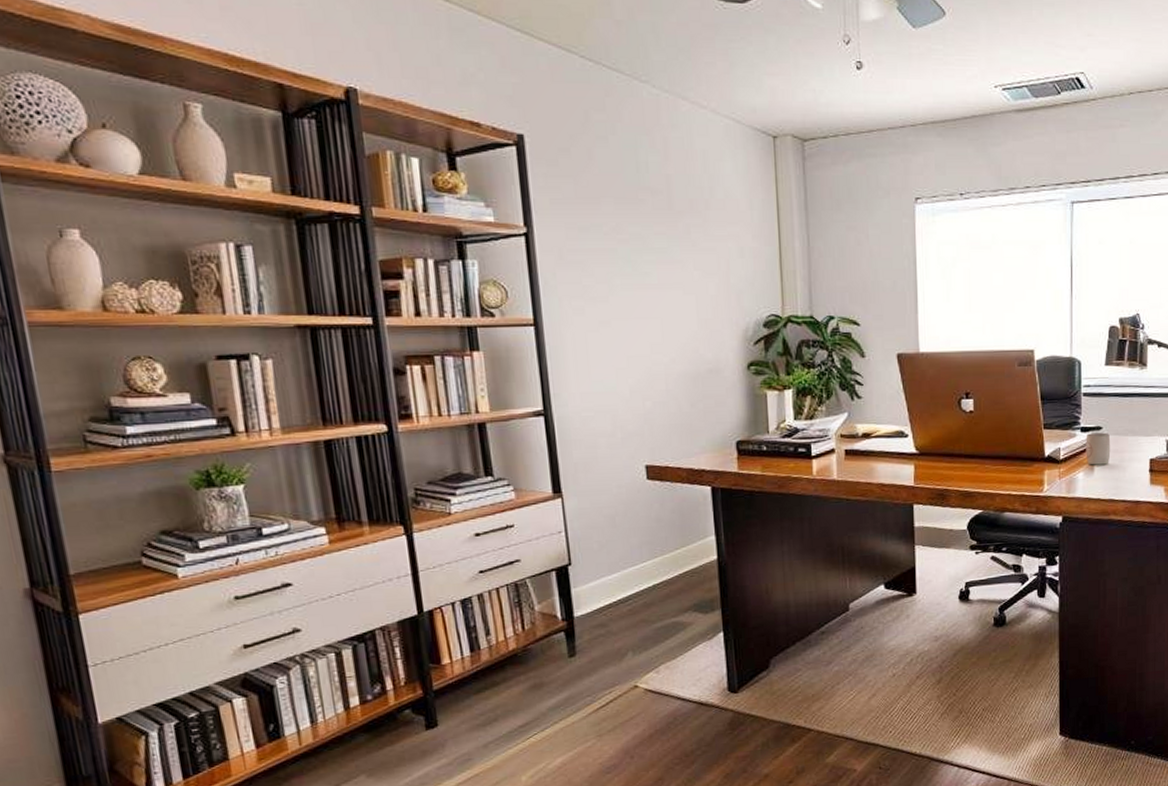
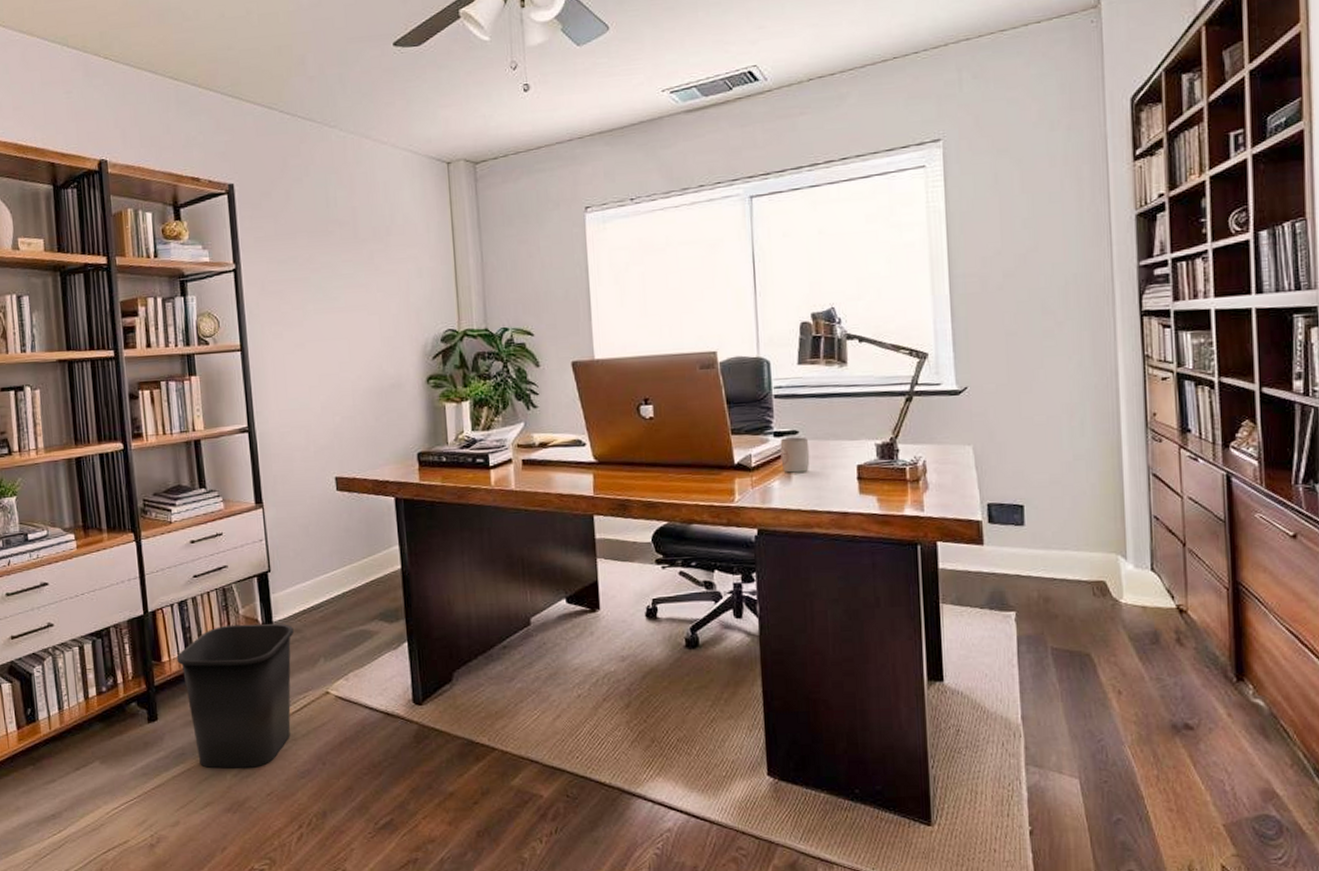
waste bin: none [459,618,598,772] -> present [176,623,294,769]

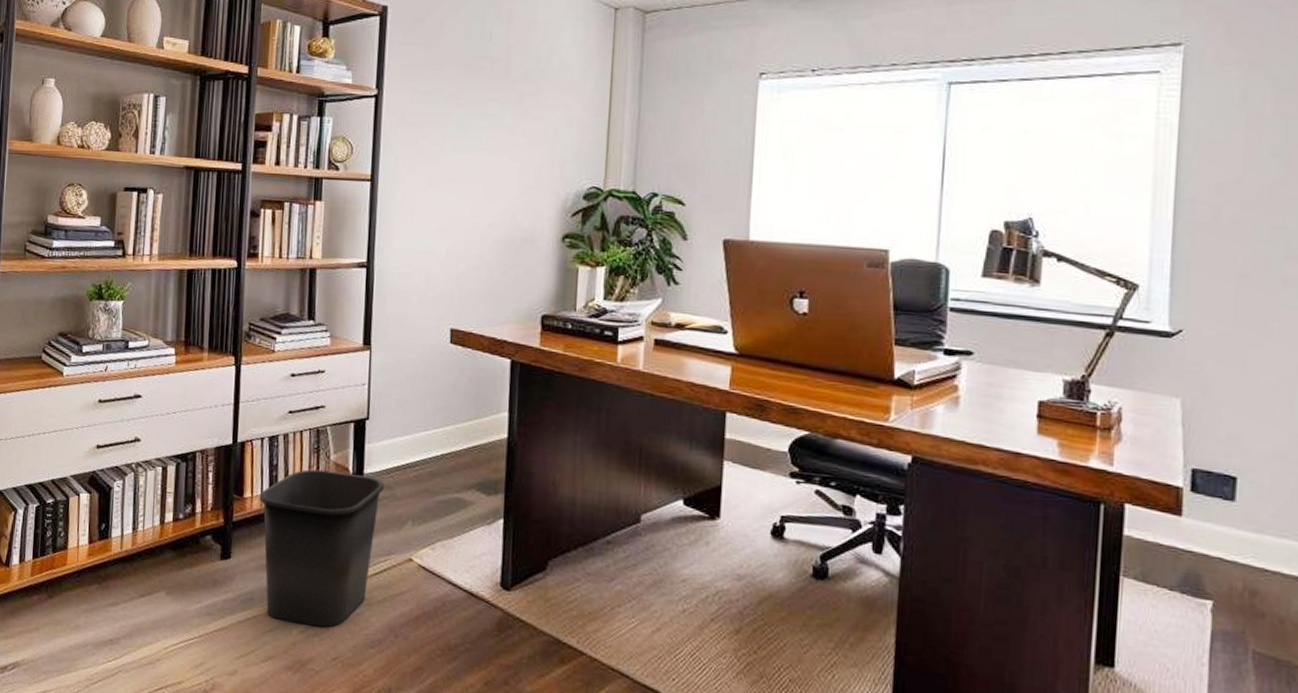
mug: present [780,437,810,473] -> none [949,357,984,400]

